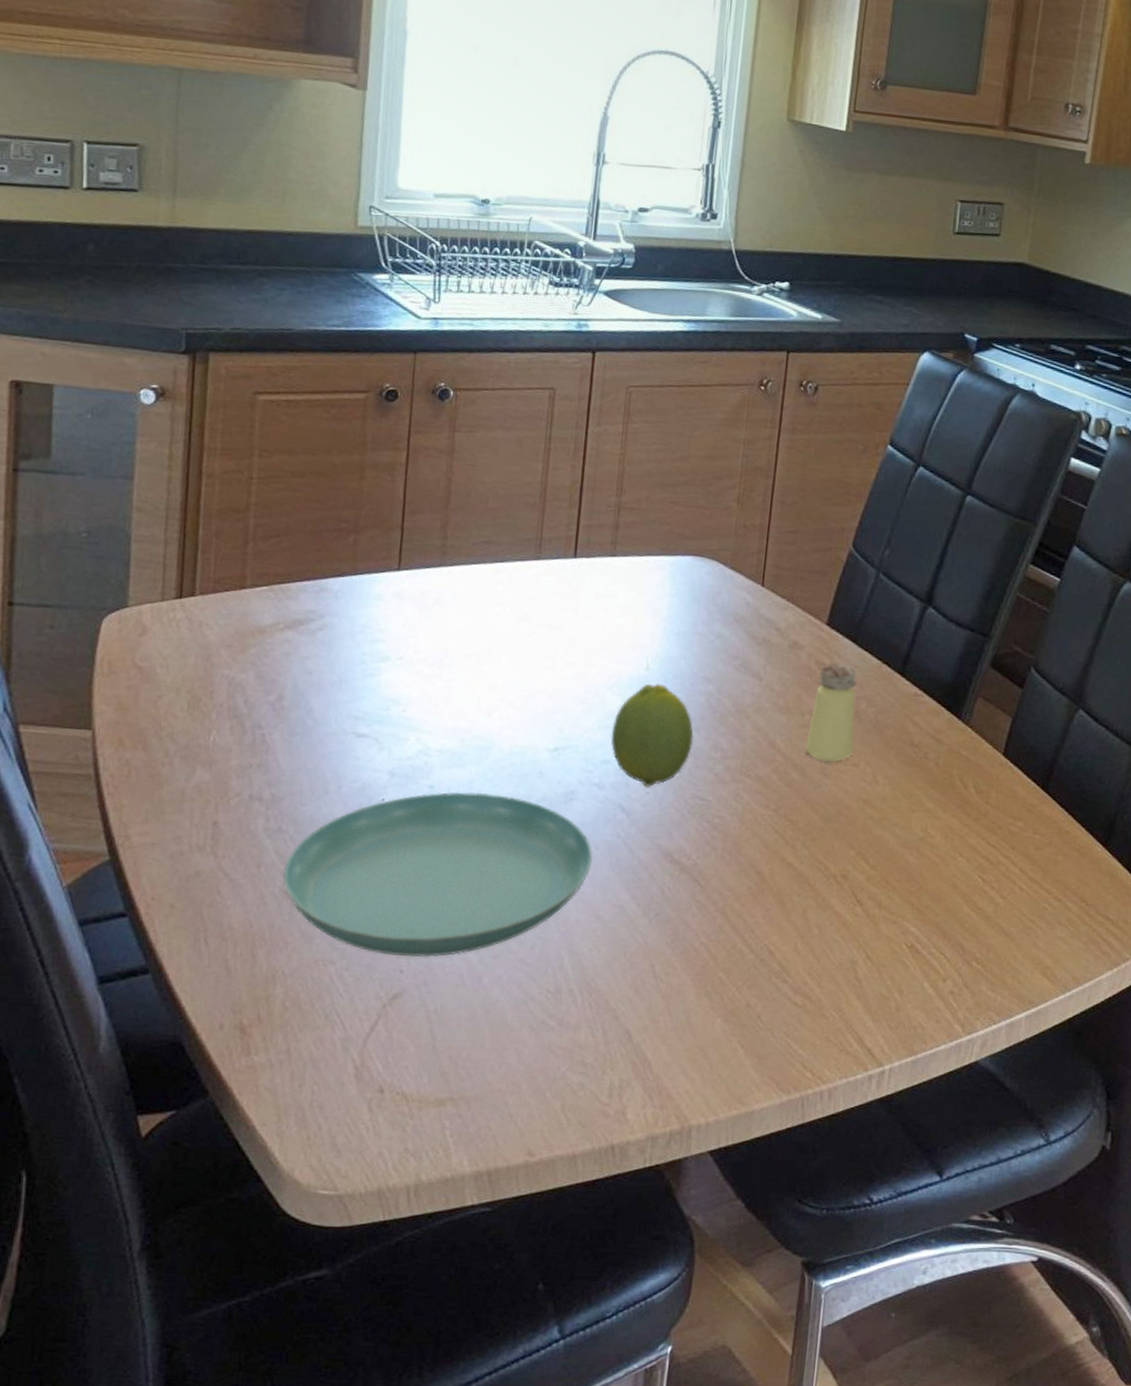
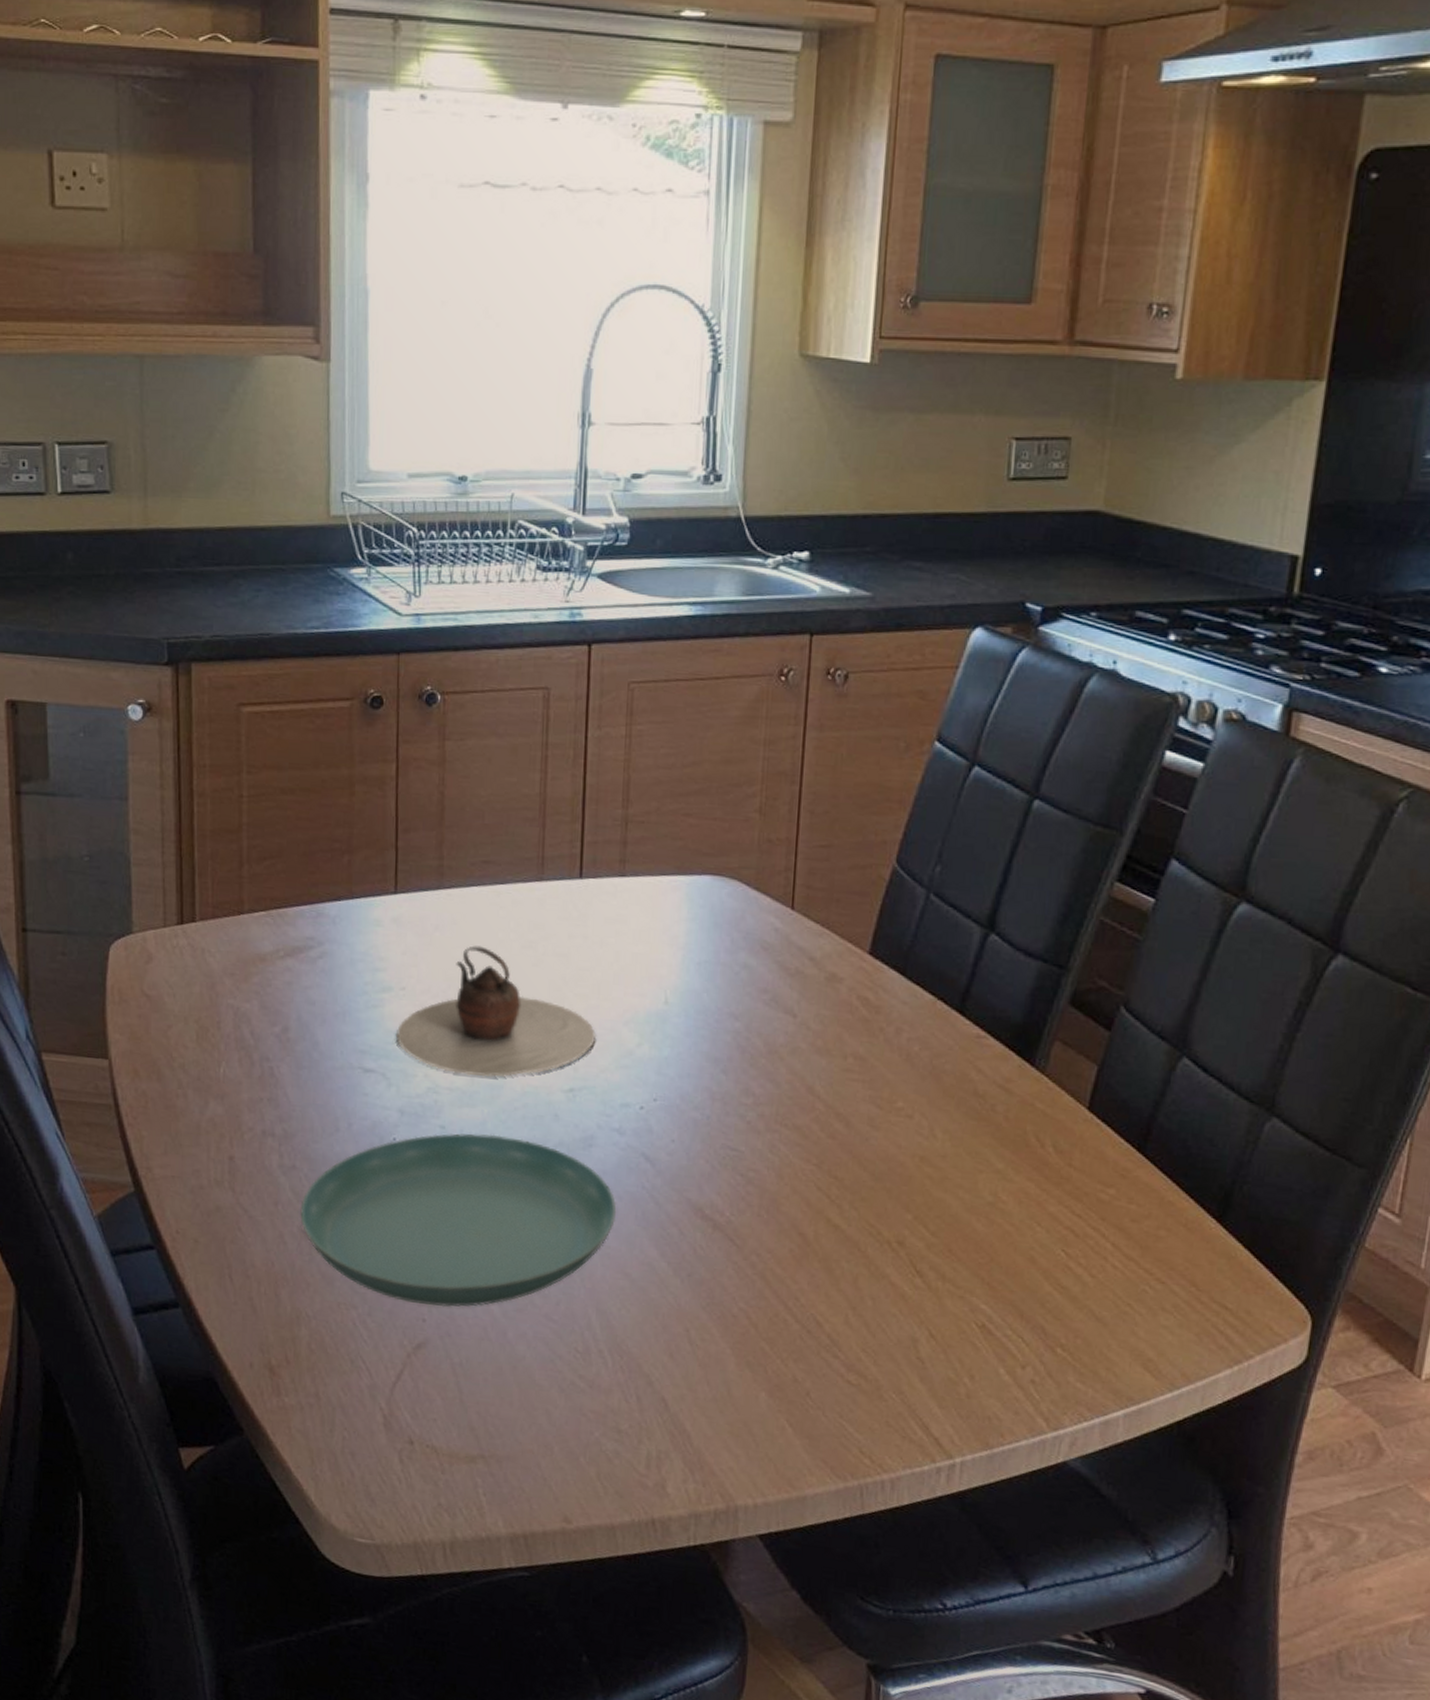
teapot: none [391,618,582,739] -> present [396,945,597,1077]
fruit: present [611,683,694,787] -> none [629,1019,722,1134]
saltshaker: present [805,663,857,763] -> none [849,998,907,1114]

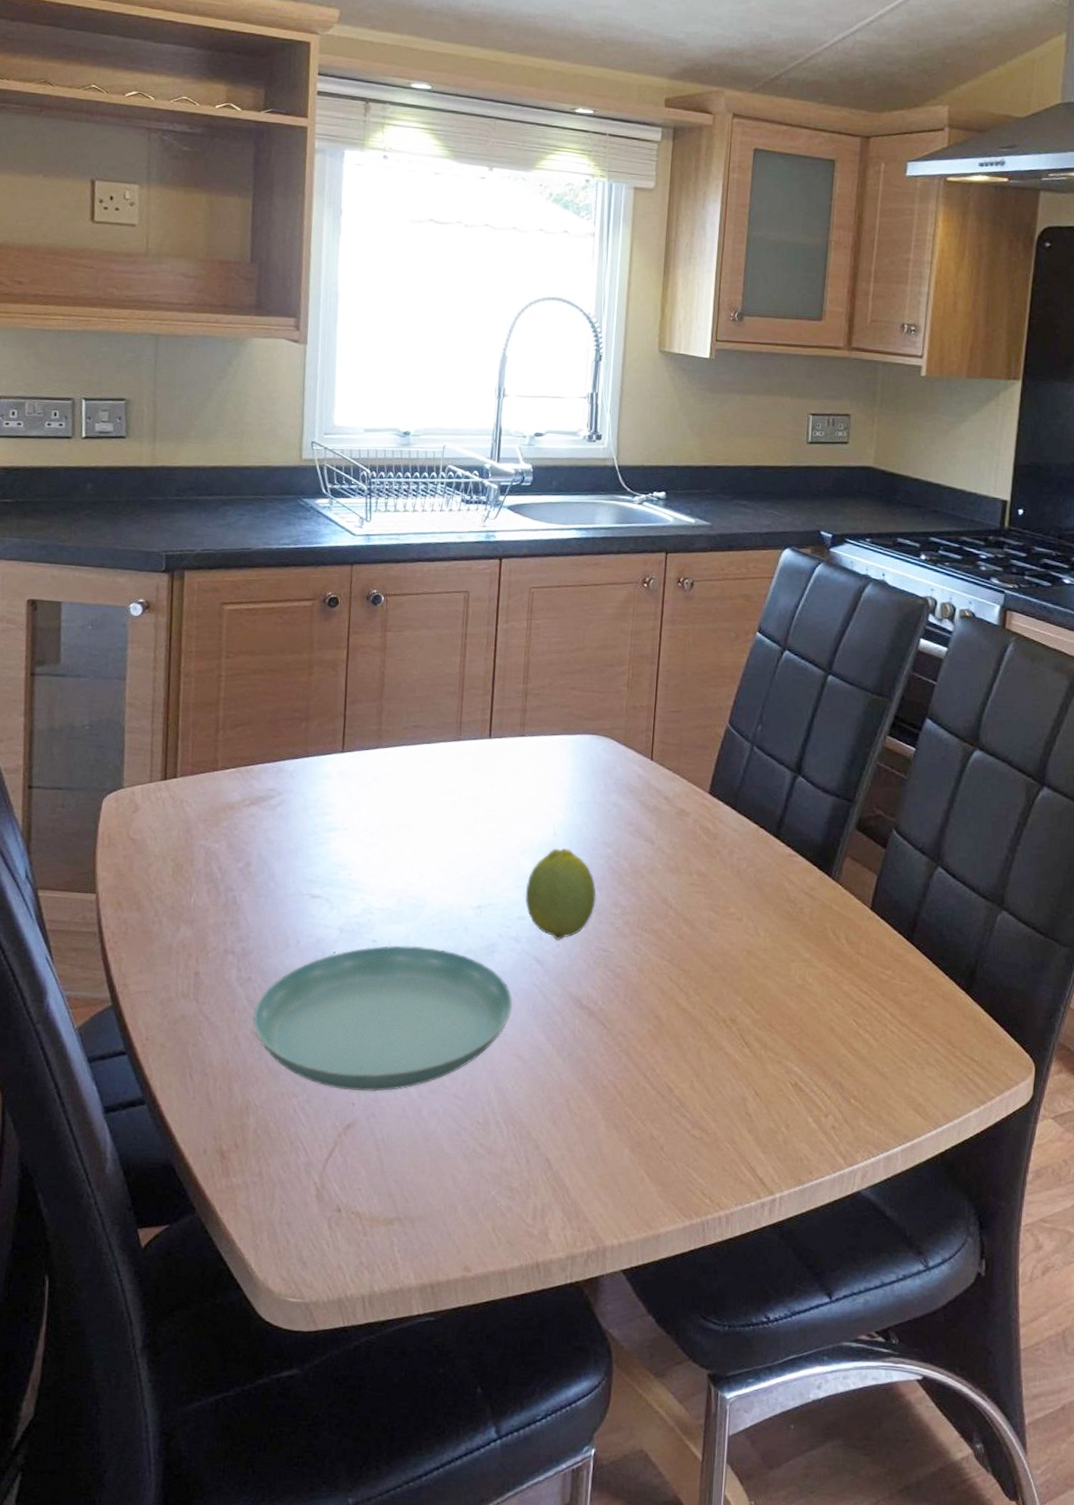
teapot: present [396,945,597,1077] -> none [339,793,500,899]
fruit: none [629,1019,722,1134] -> present [525,848,597,940]

